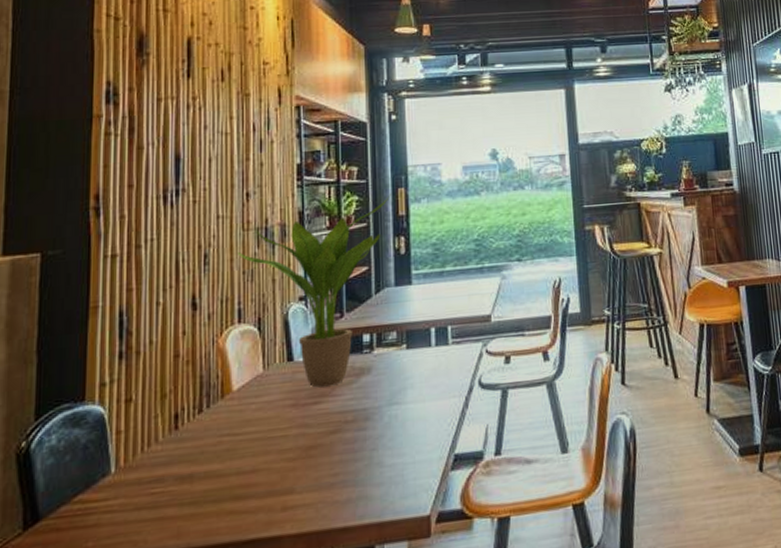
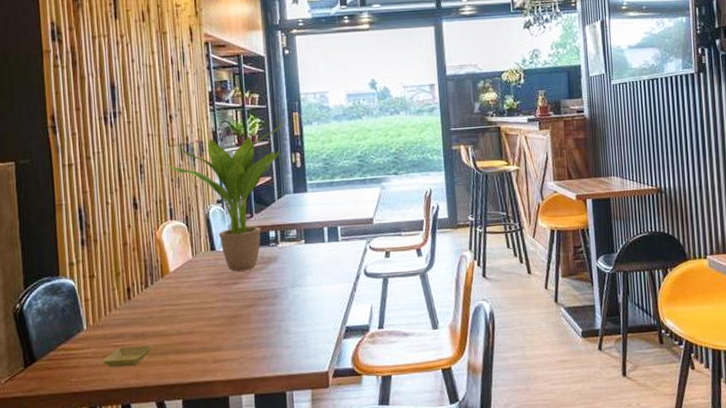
saucer: none [132,490,202,524] -> present [102,345,152,367]

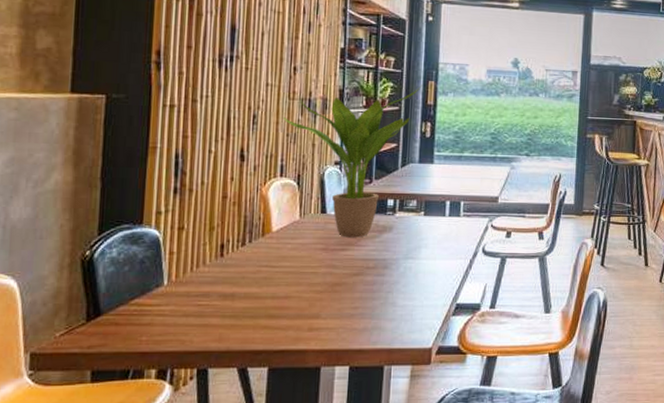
saucer: present [102,345,152,367] -> none [181,307,241,329]

